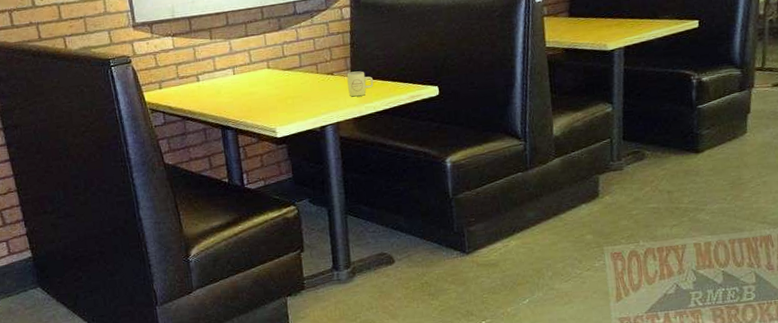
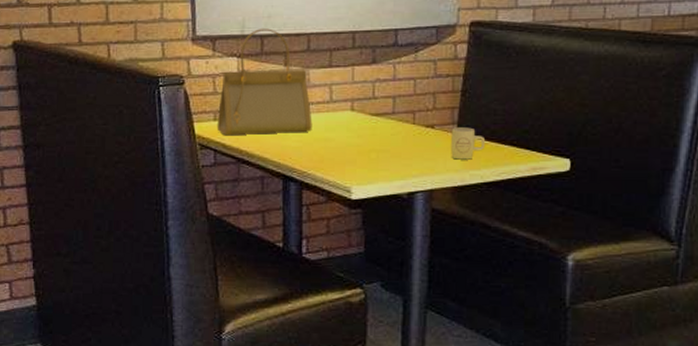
handbag: none [162,11,239,100] -> present [217,28,312,136]

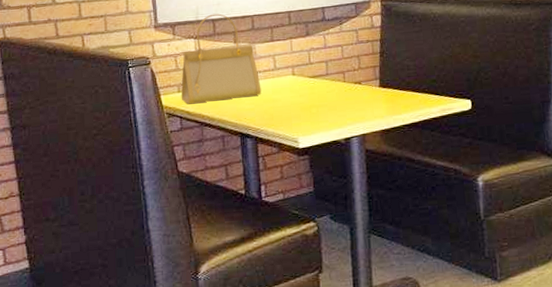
mug: present [450,127,486,160] -> none [375,81,404,108]

